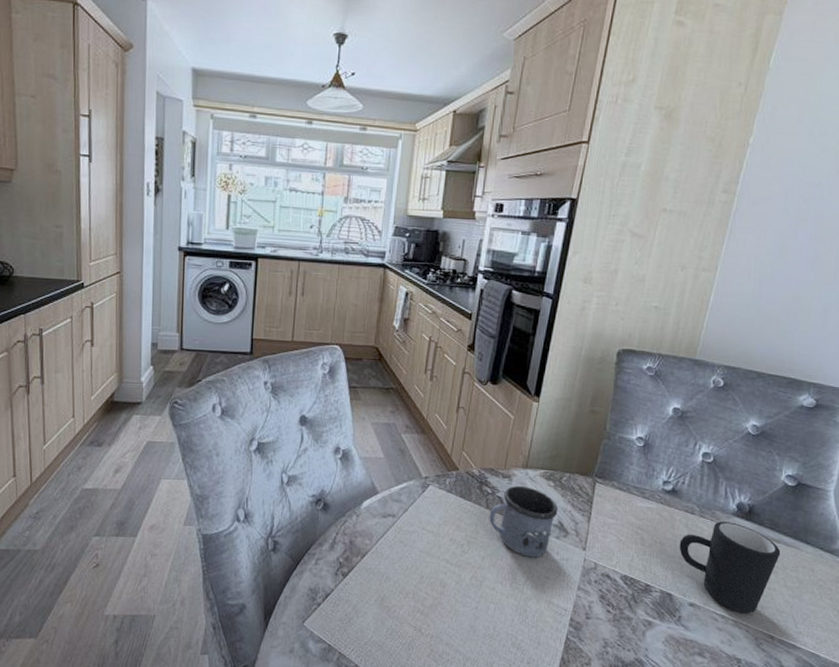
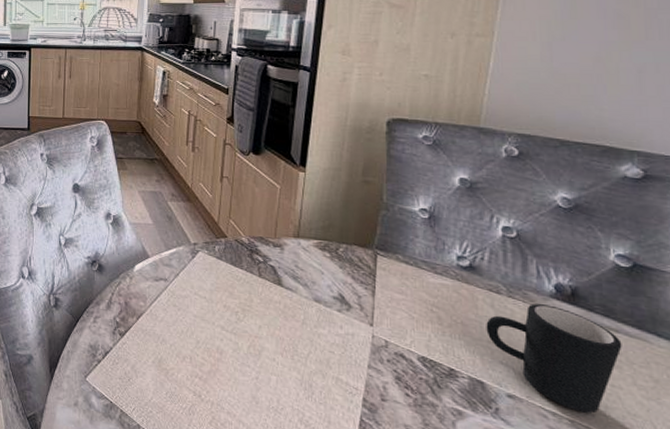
mug: present [489,485,558,558] -> none [263,255,337,331]

